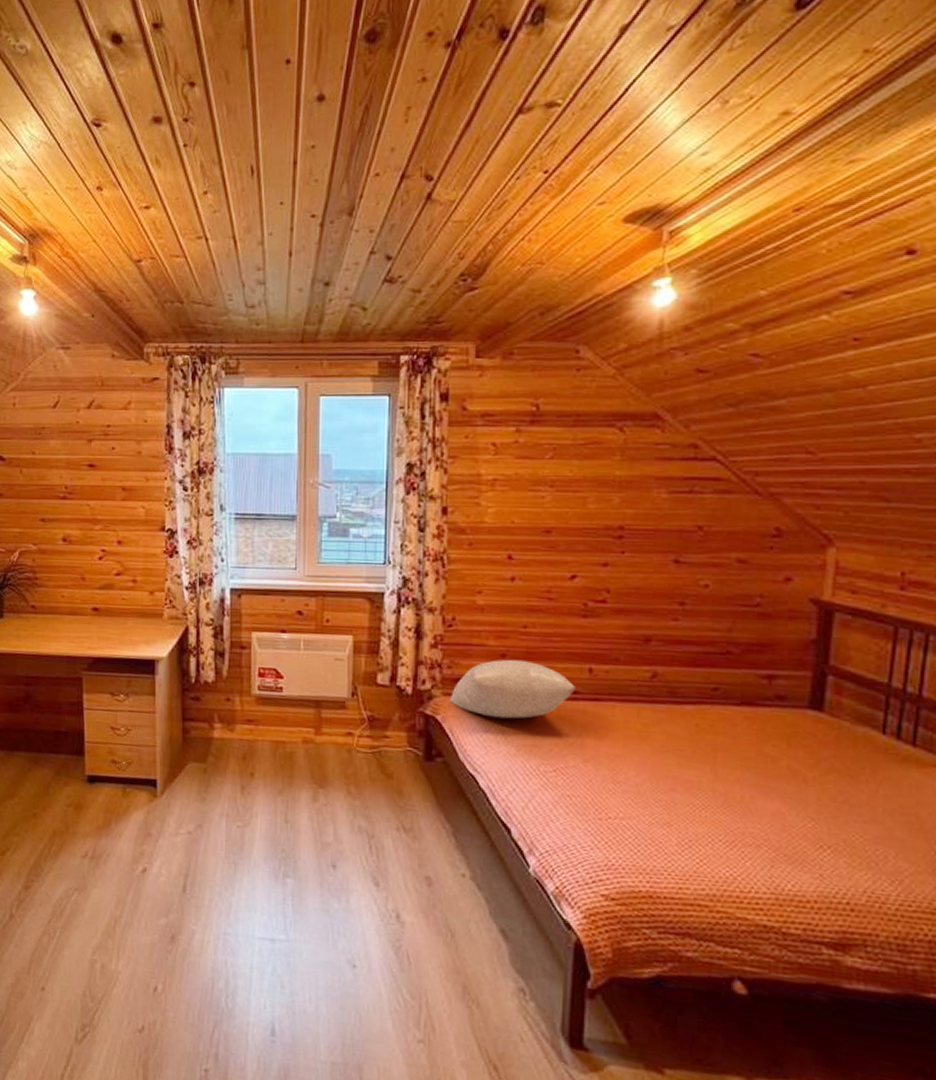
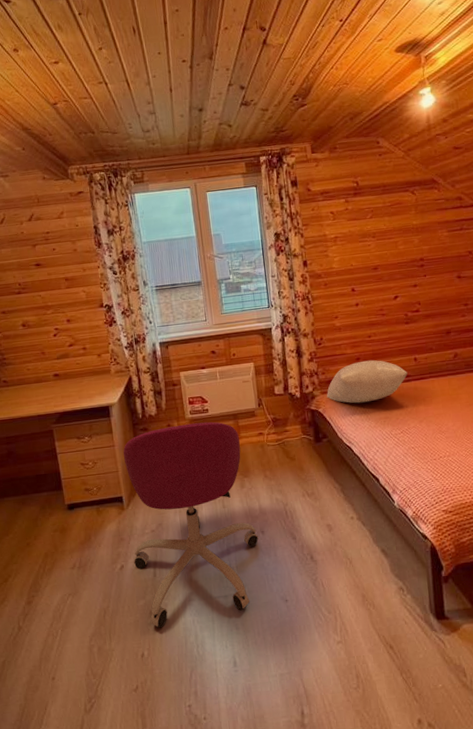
office chair: none [159,701,327,965] -> present [123,421,259,628]

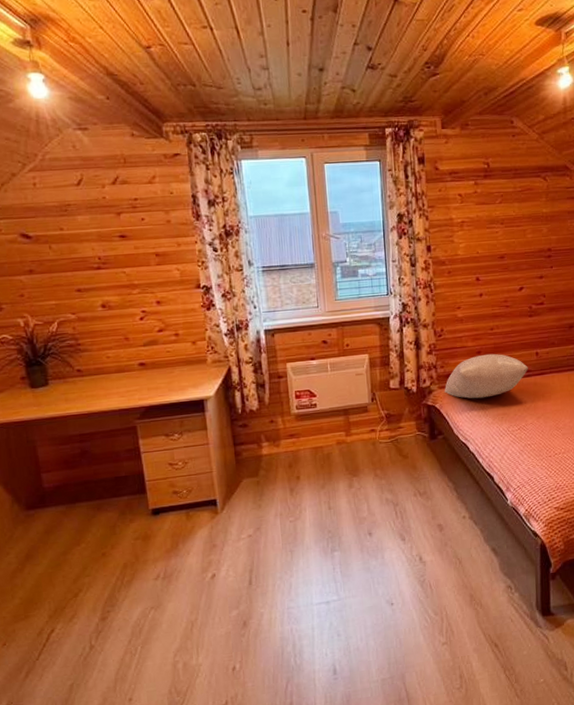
office chair: present [123,421,259,628] -> none [218,417,366,639]

